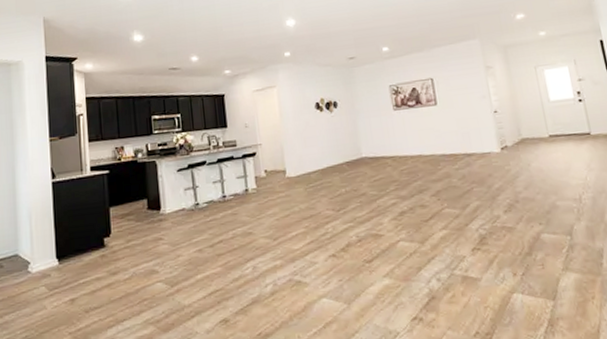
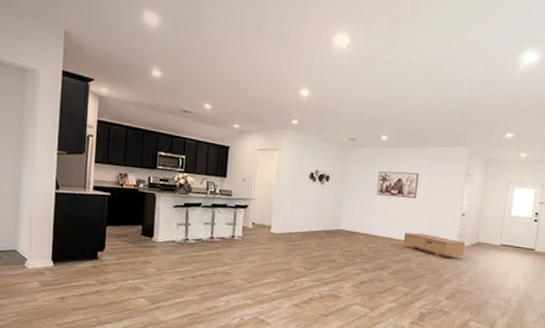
tv stand: none [435,141,510,165] -> present [403,233,466,258]

